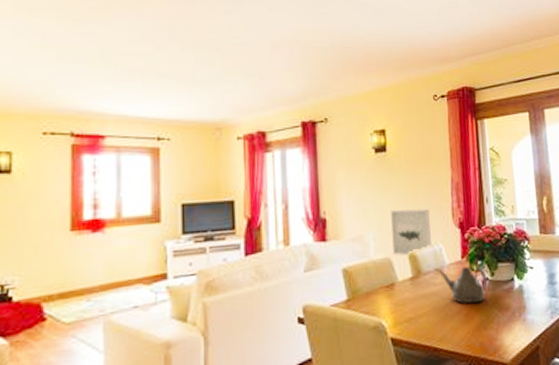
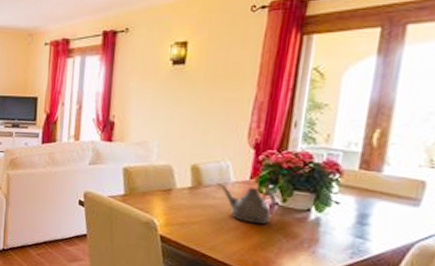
wall art: present [391,209,433,256] -> none [176,121,224,167]

